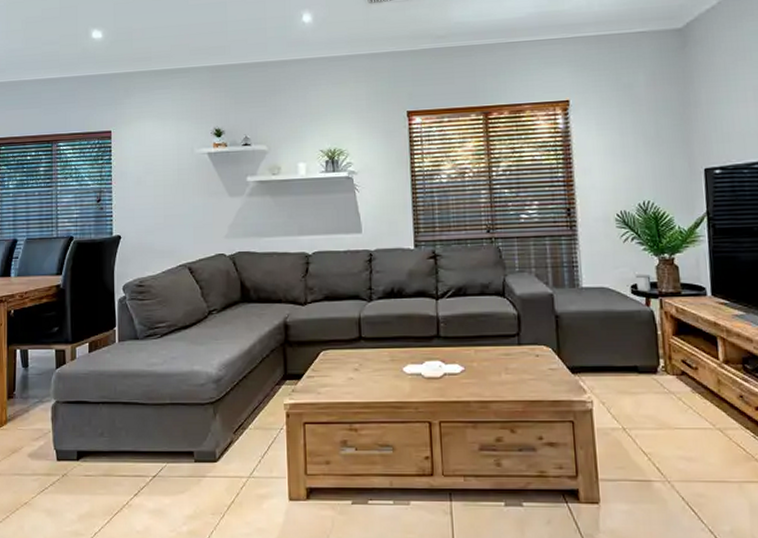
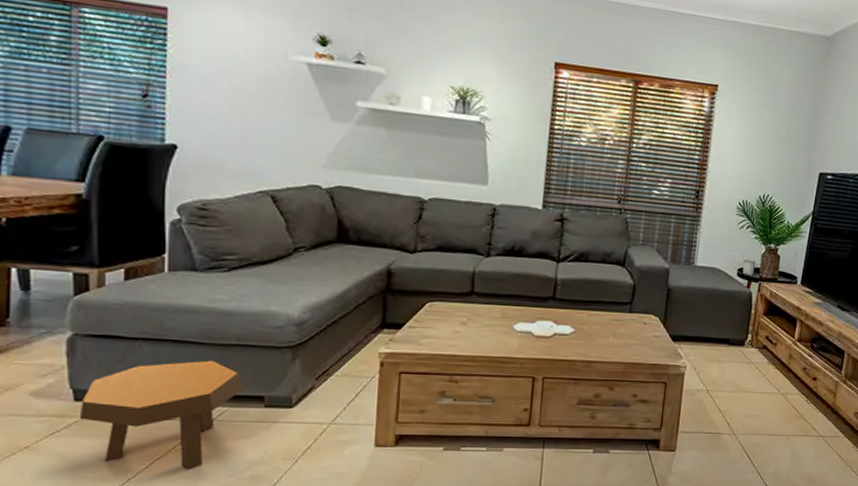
footstool: none [60,419,179,525] -> present [79,360,246,470]

